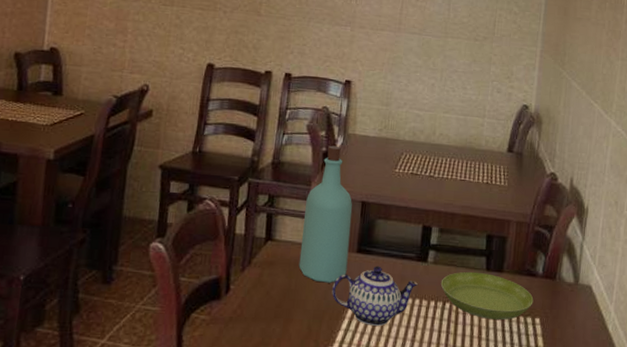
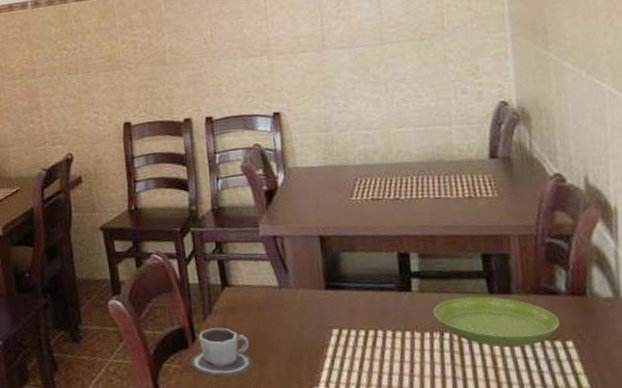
cup: none [219,281,279,331] -> present [190,328,254,377]
bottle: present [298,145,353,283] -> none [256,182,318,324]
teapot: present [332,266,418,326] -> none [305,300,405,363]

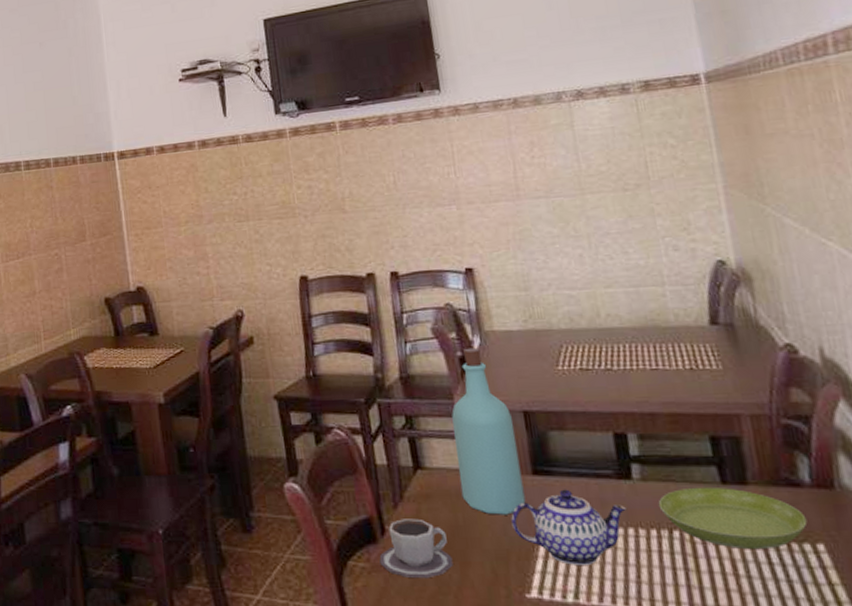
bottle: none [256,182,318,324] -> present [452,347,526,515]
teapot: none [305,300,405,363] -> present [511,489,626,565]

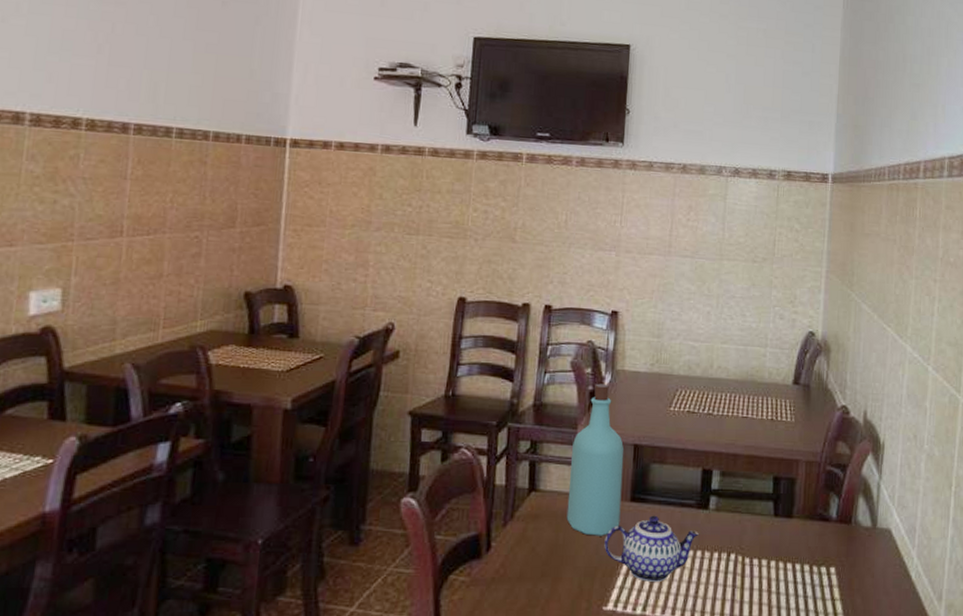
cup: present [379,518,453,579] -> none [479,536,546,592]
saucer: present [658,486,807,550] -> none [724,518,828,571]

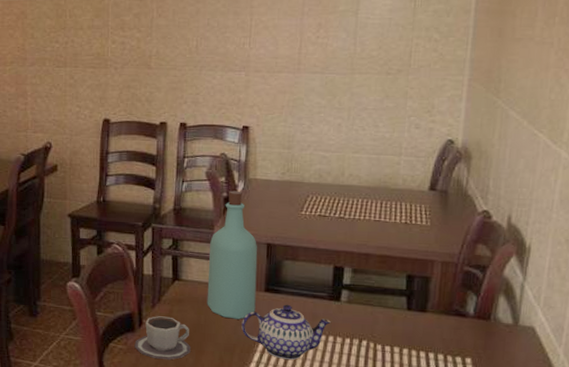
cup: none [479,536,546,592] -> present [134,316,191,360]

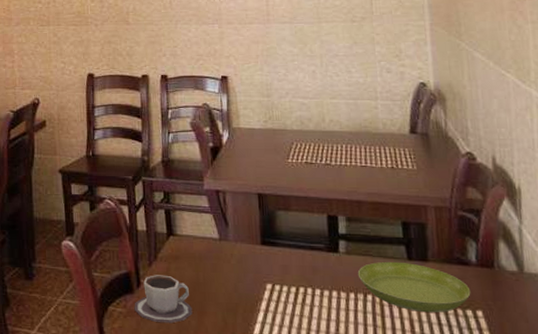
bottle: present [207,190,258,320] -> none [201,140,254,276]
teapot: present [241,304,331,360] -> none [241,257,332,319]
saucer: none [356,311,464,359] -> present [357,261,471,313]

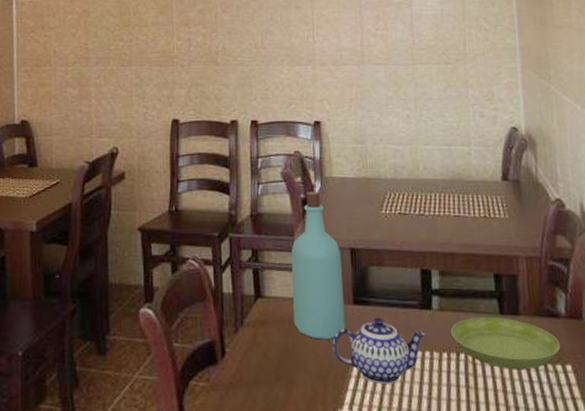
cup: present [134,275,193,324] -> none [218,342,281,397]
bottle: none [201,140,254,276] -> present [291,191,346,340]
teapot: none [241,257,332,319] -> present [332,317,425,384]

